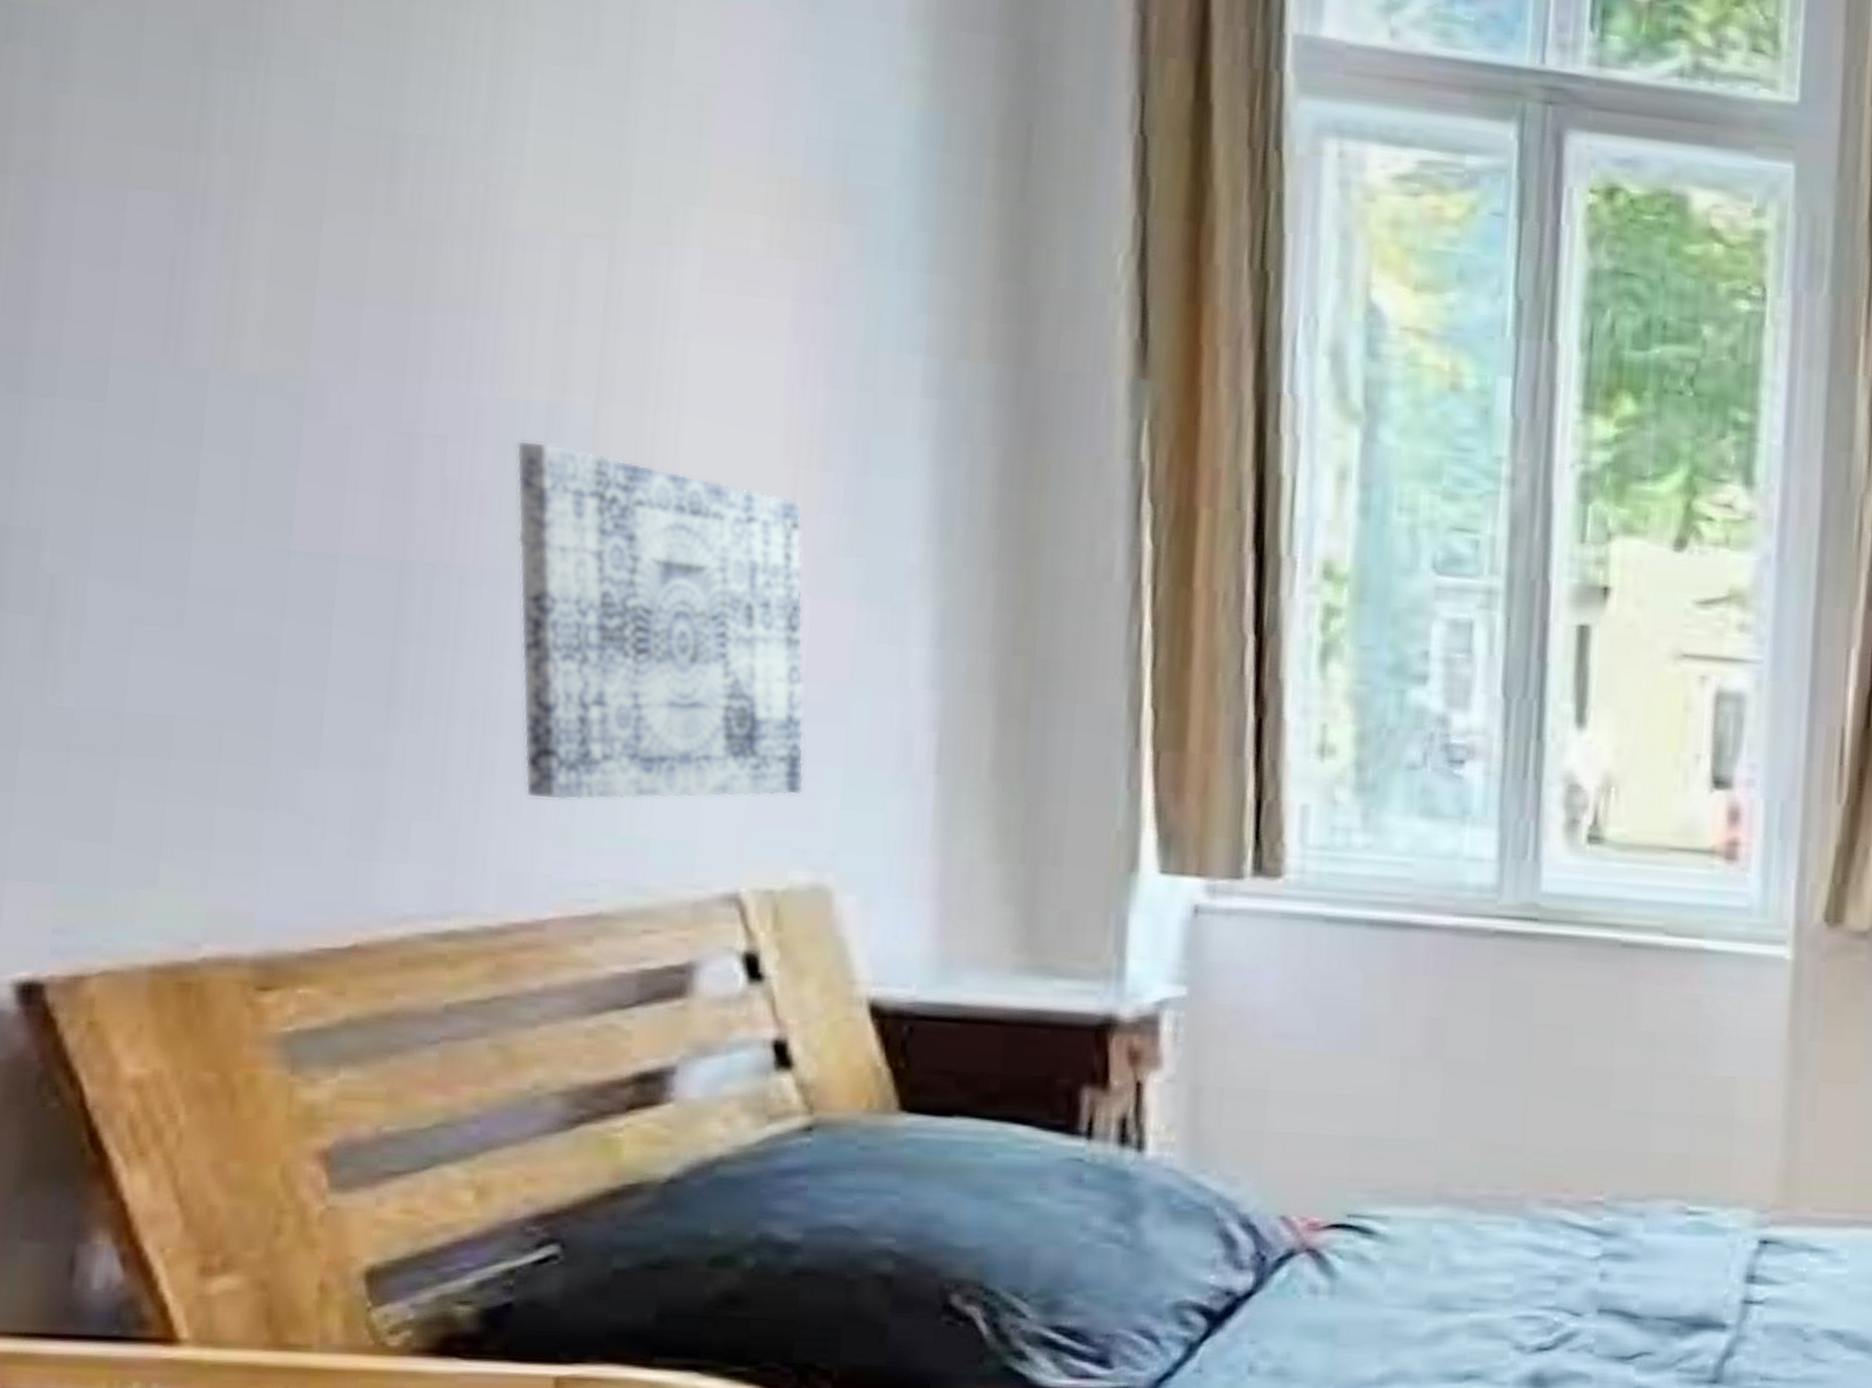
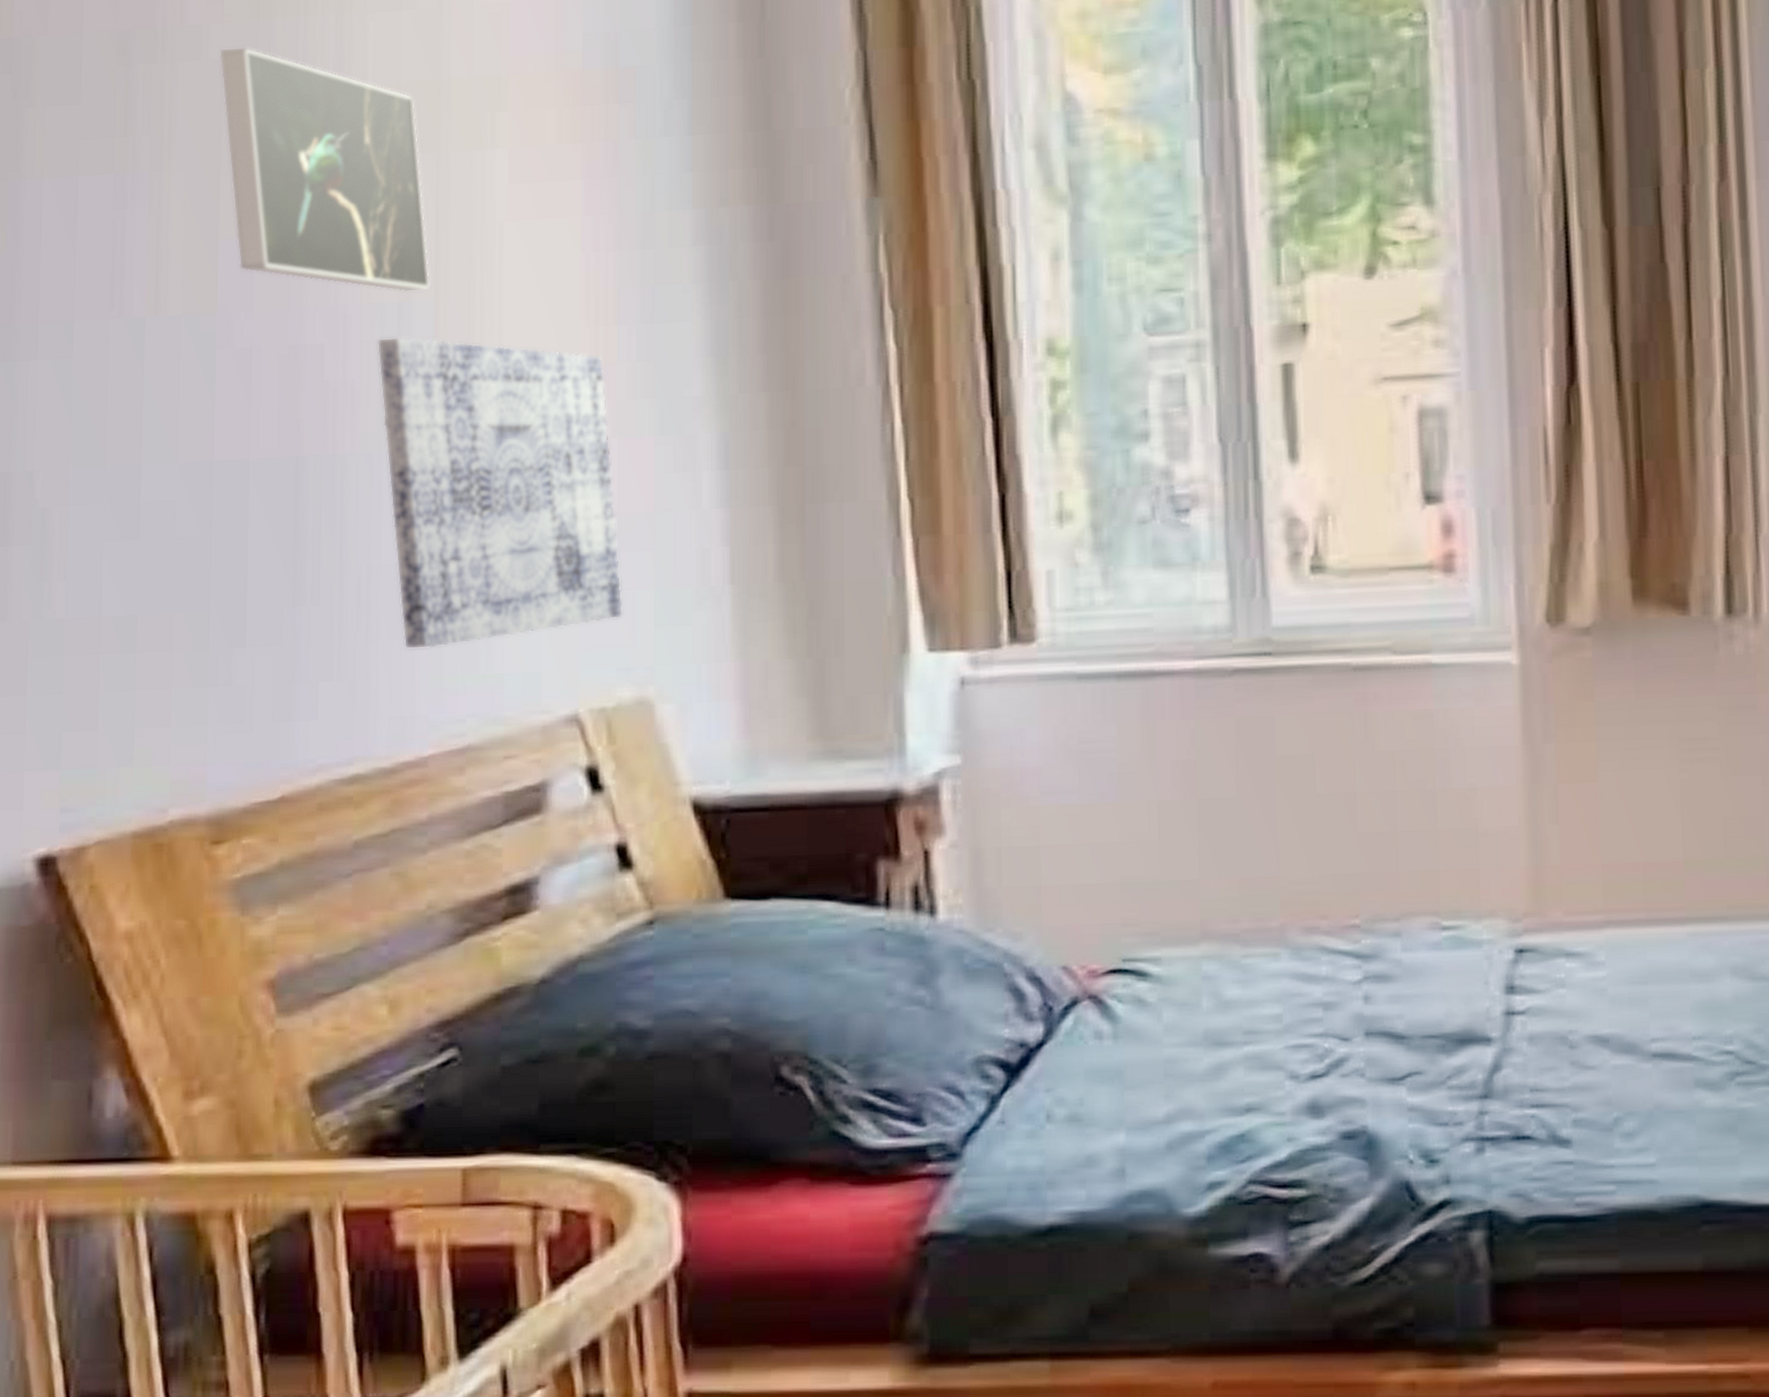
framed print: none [332,71,592,395] -> present [219,47,431,292]

